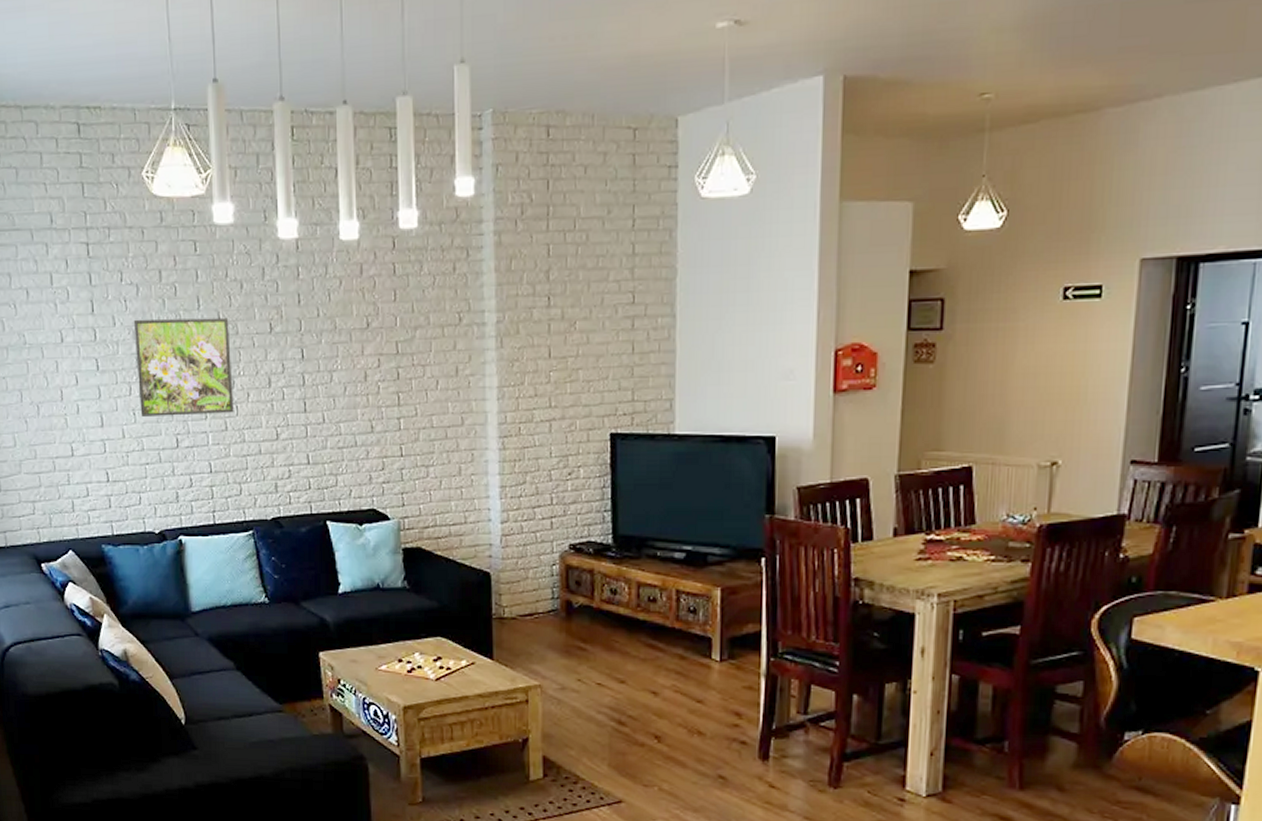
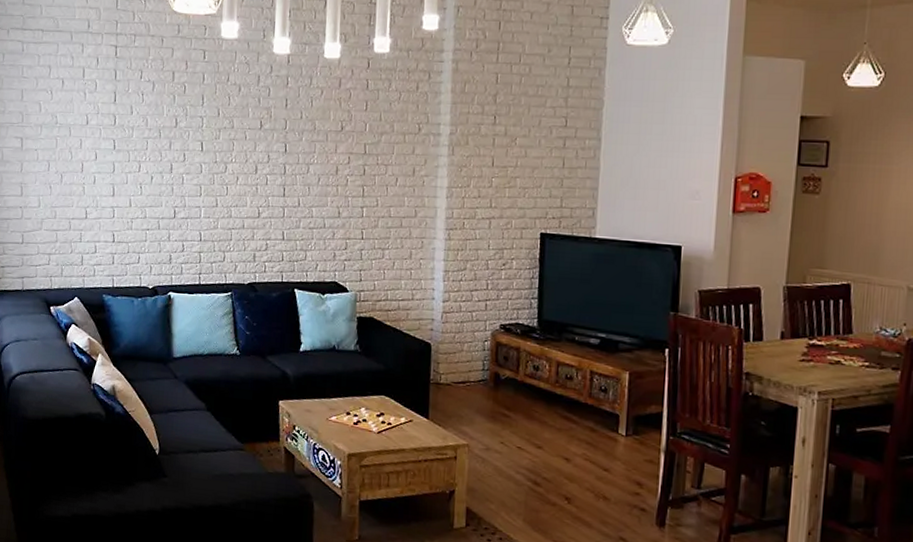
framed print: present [133,317,234,417] -> none [146,110,227,193]

